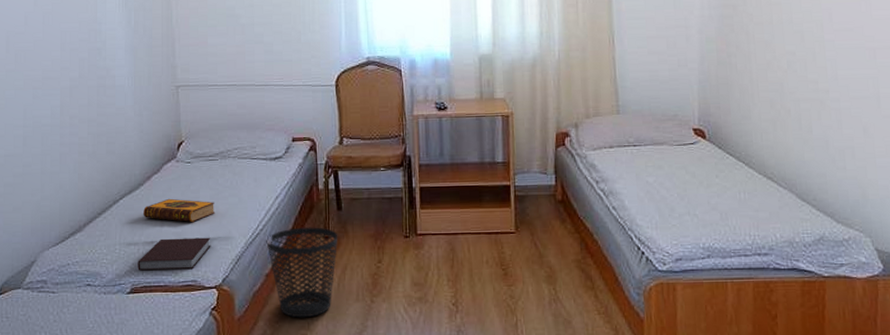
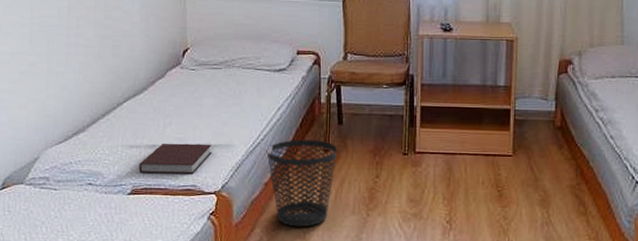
hardback book: present [143,198,216,223] -> none [146,104,218,129]

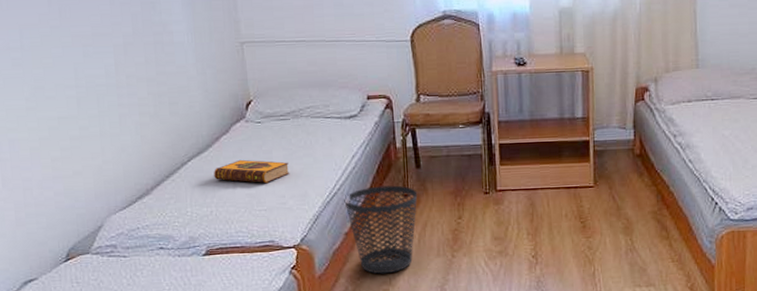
notebook: present [139,143,212,174] -> none [211,198,287,233]
hardback book: none [146,104,218,129] -> present [214,159,290,184]

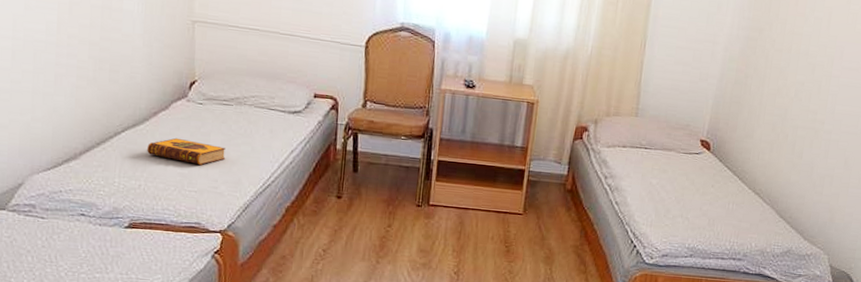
wastebasket: present [344,185,418,274] -> none [277,184,351,271]

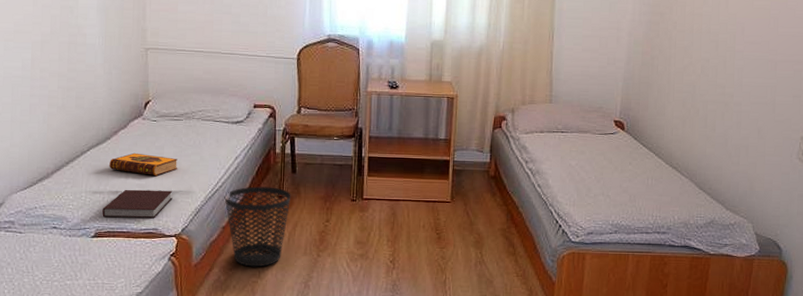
notebook: none [137,177,219,211] -> present [102,189,173,218]
wastebasket: none [277,184,351,271] -> present [224,186,291,267]

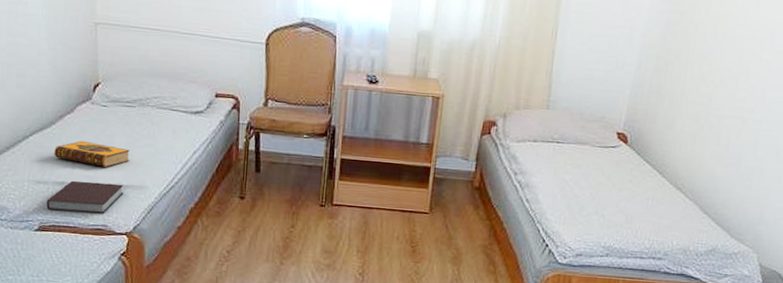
wastebasket: present [224,186,291,267] -> none [180,184,254,272]

